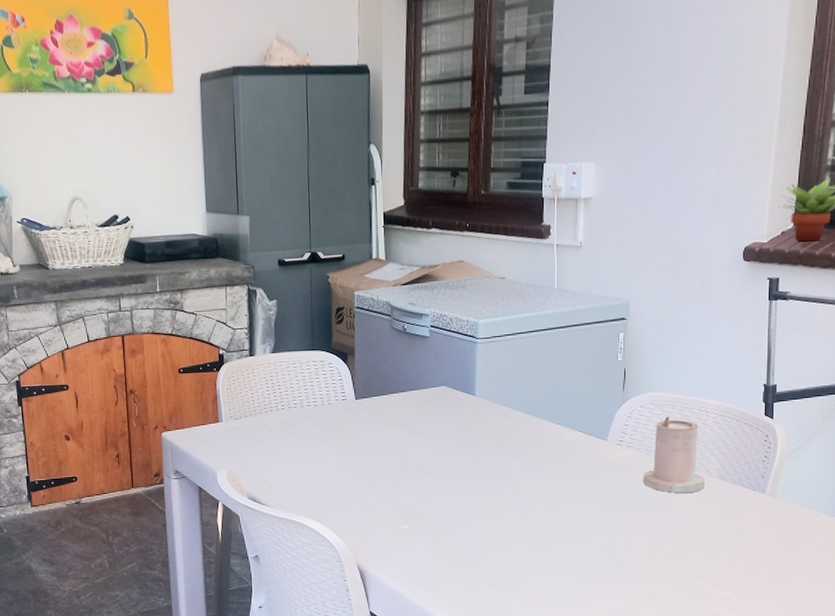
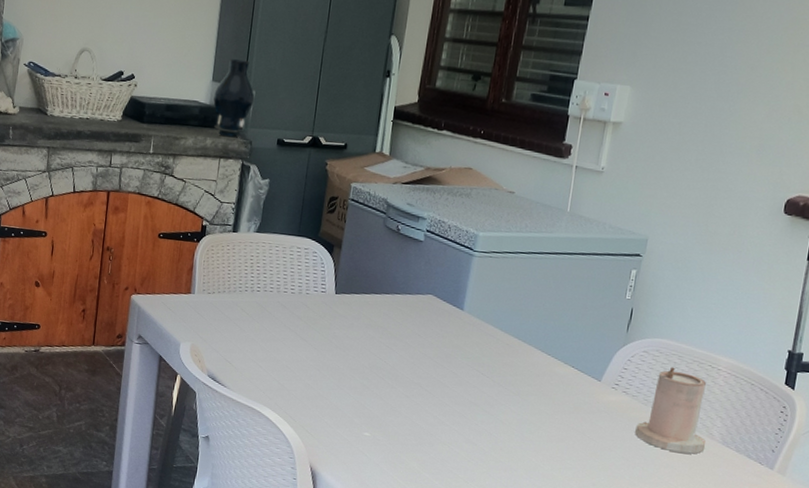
vase: none [209,187,250,265] -> present [213,59,255,138]

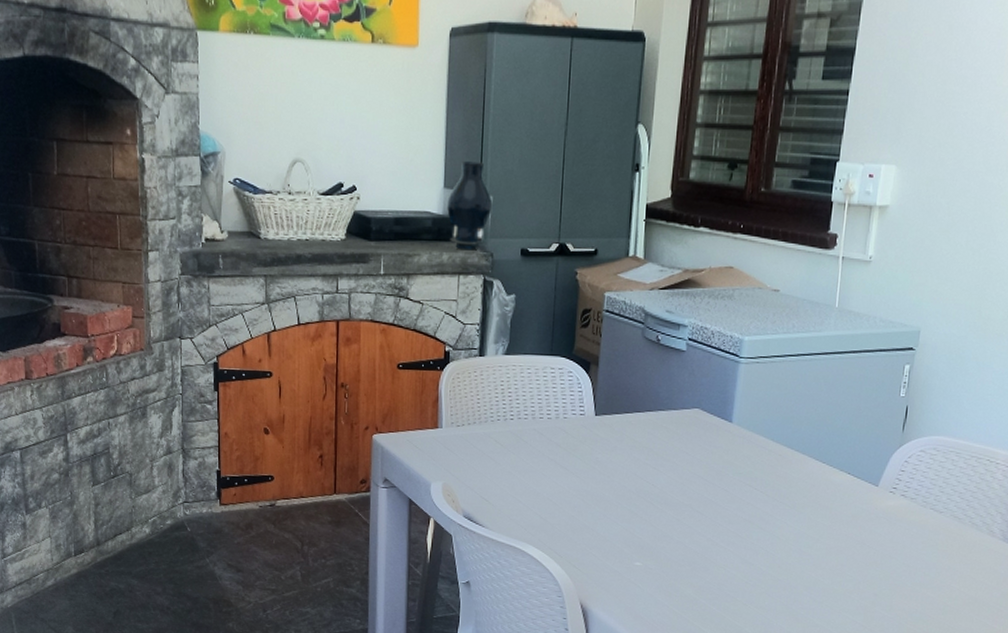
candle: present [635,366,706,454] -> none [915,464,986,555]

